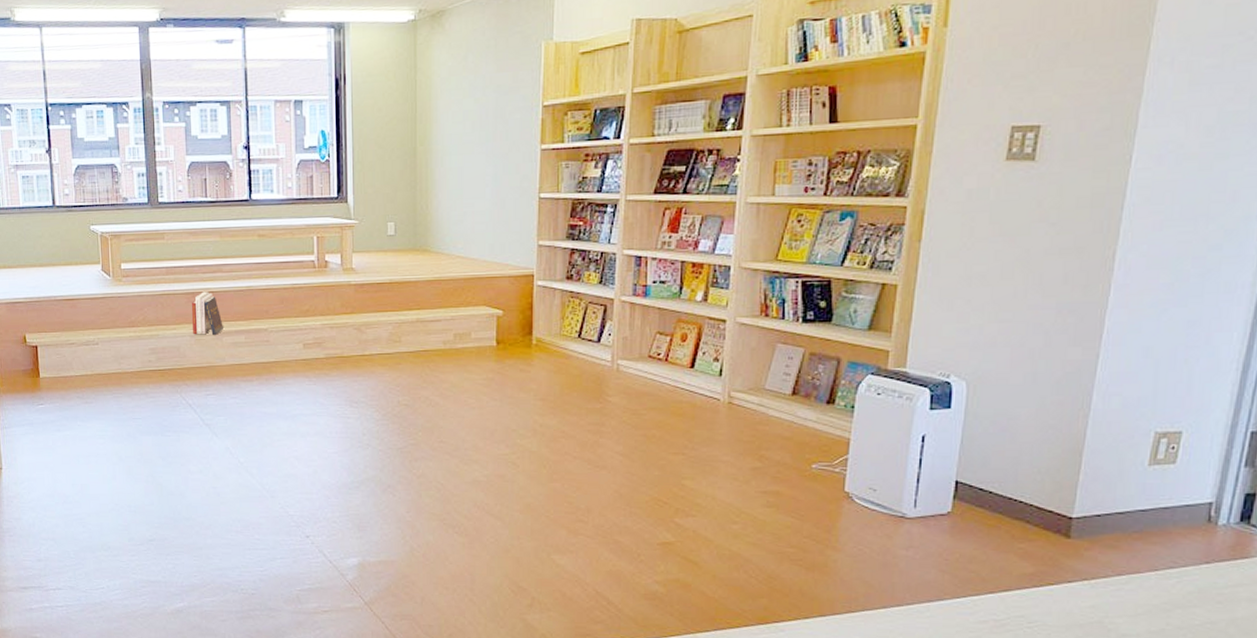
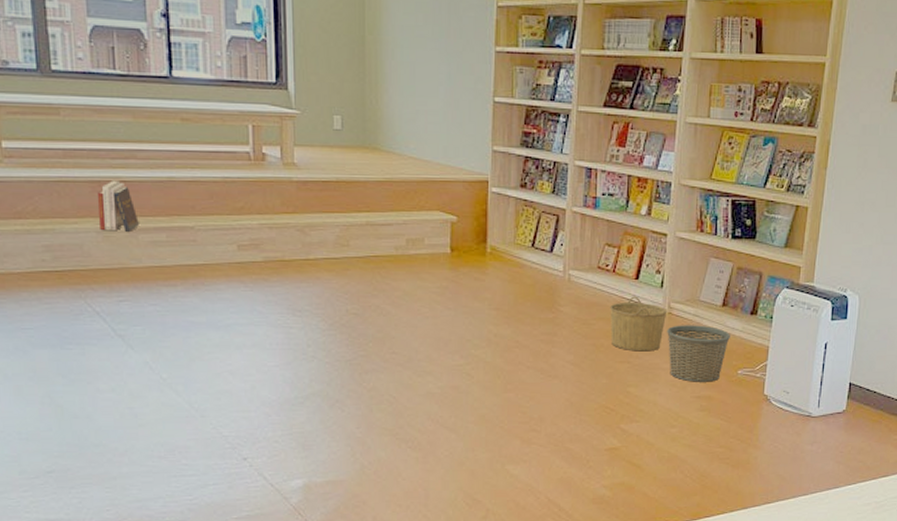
basket: none [662,385,727,443] -> present [610,296,668,352]
basket: none [727,415,802,476] -> present [667,325,730,382]

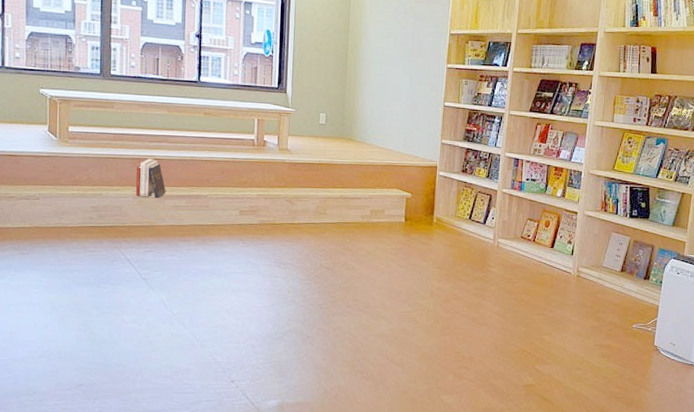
basket: present [610,296,668,352] -> none [529,261,576,307]
basket: present [667,325,730,382] -> none [575,286,627,333]

